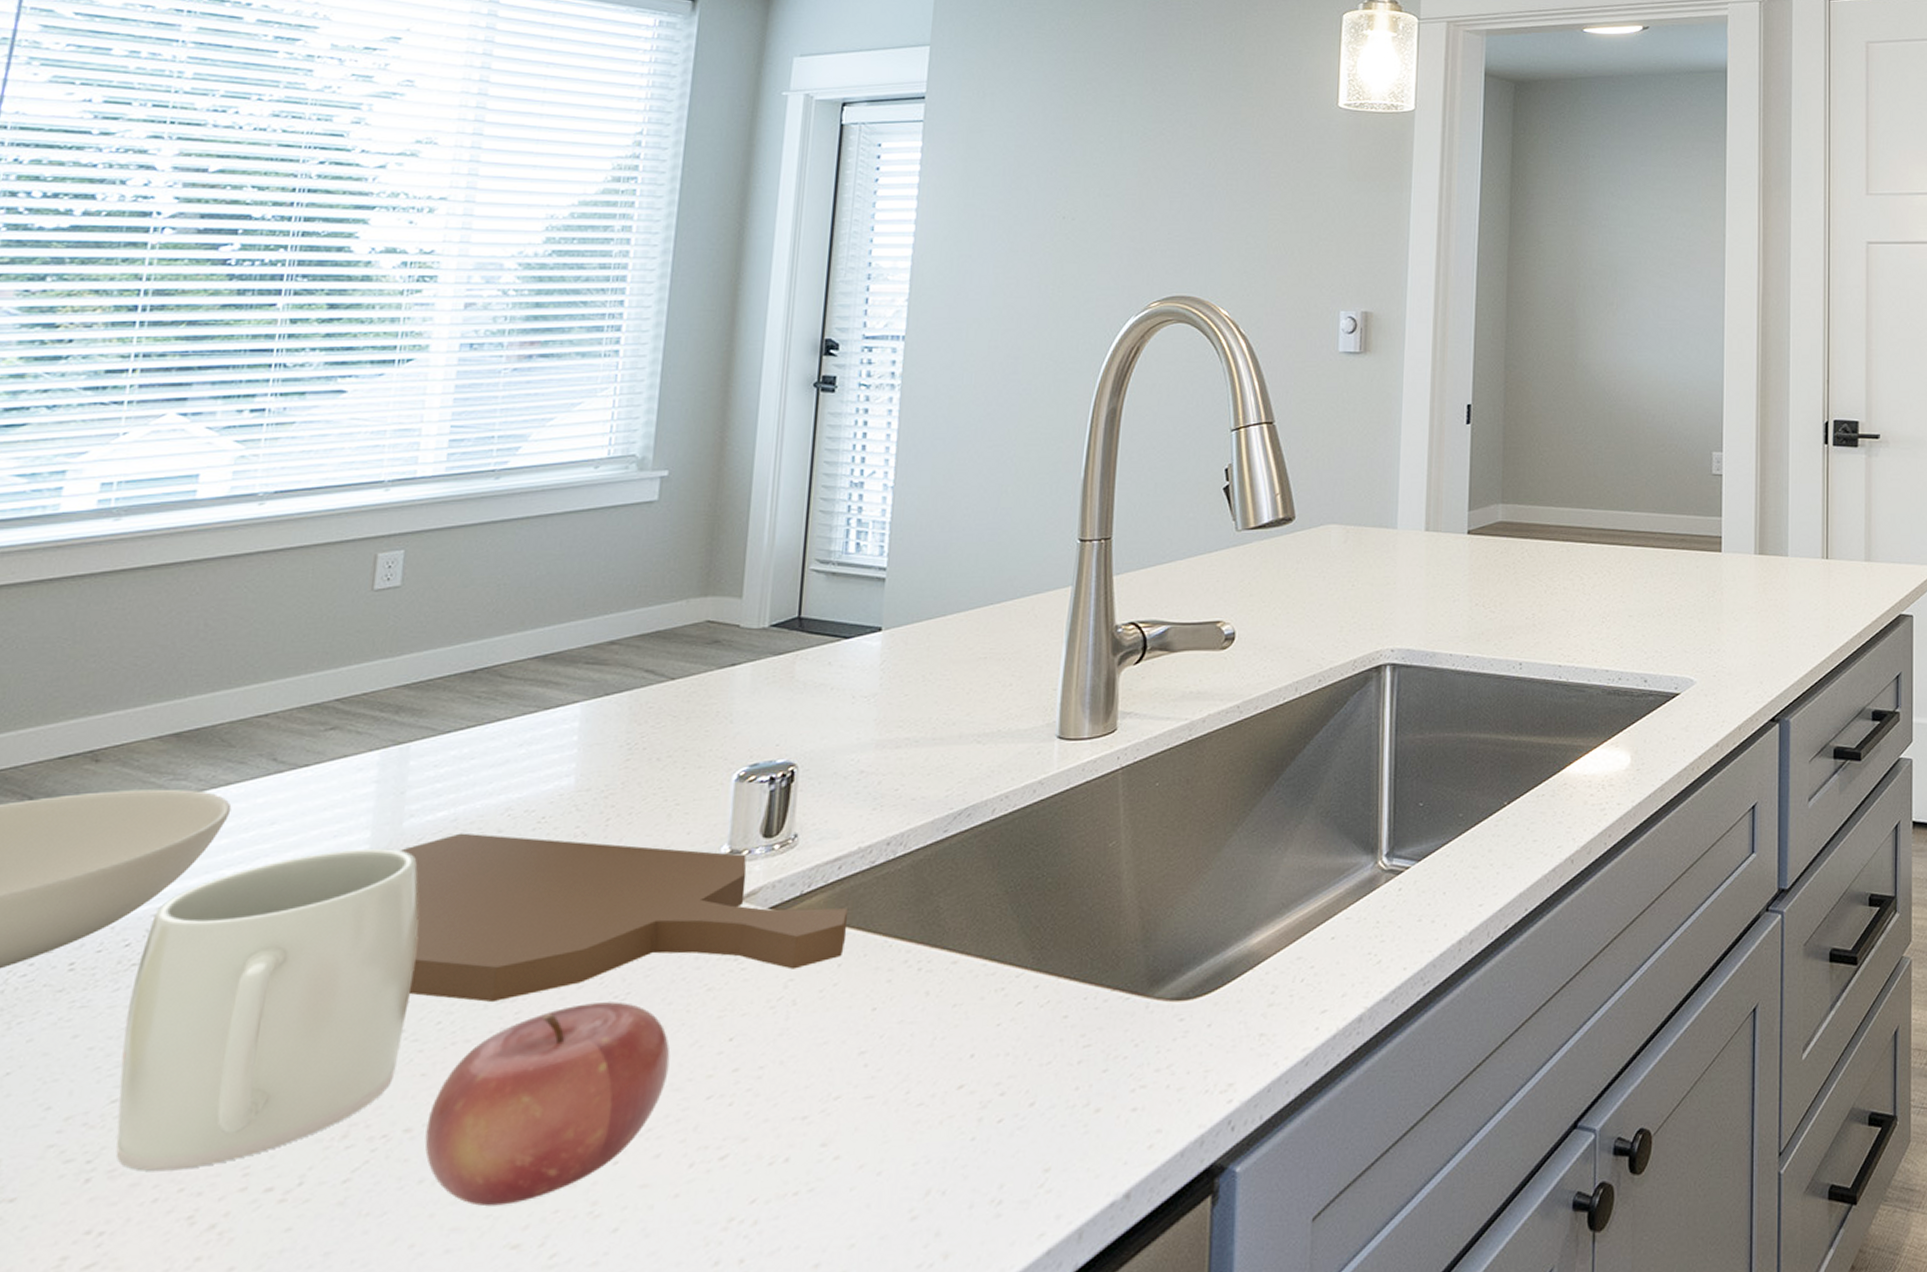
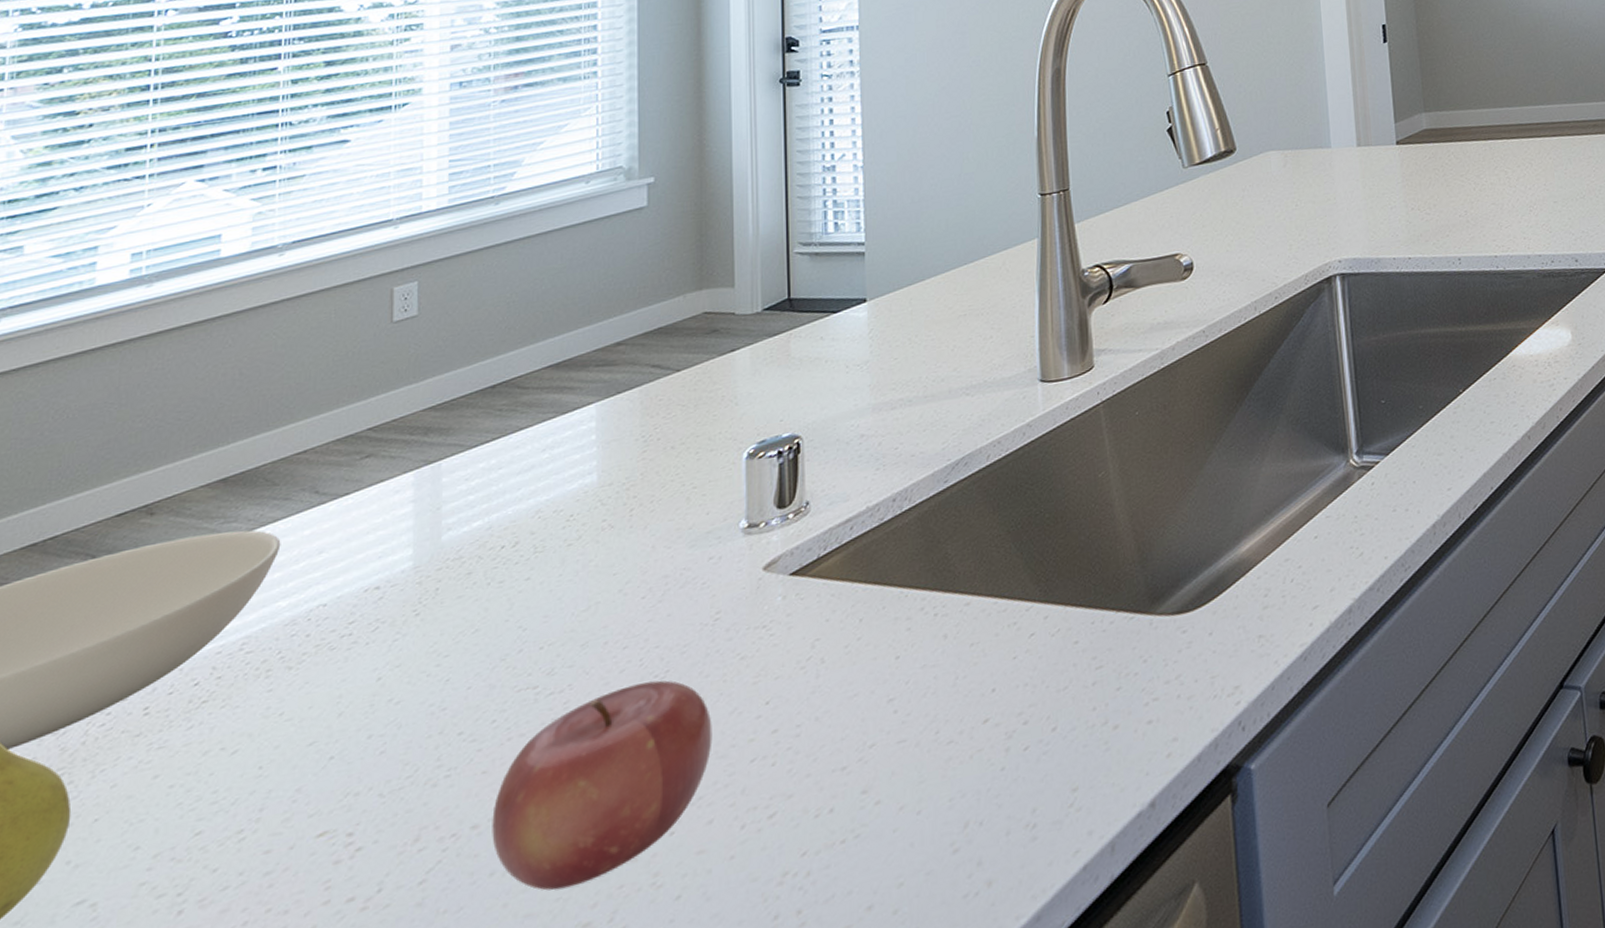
mug: present [116,848,420,1172] -> none [200,562,467,897]
cutting board: present [401,833,849,1002] -> none [443,527,865,698]

